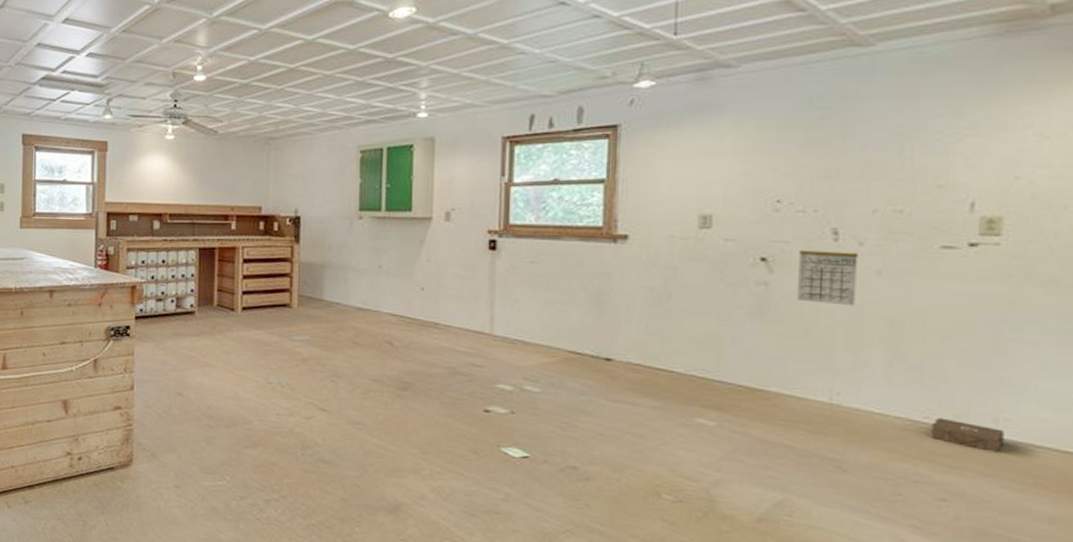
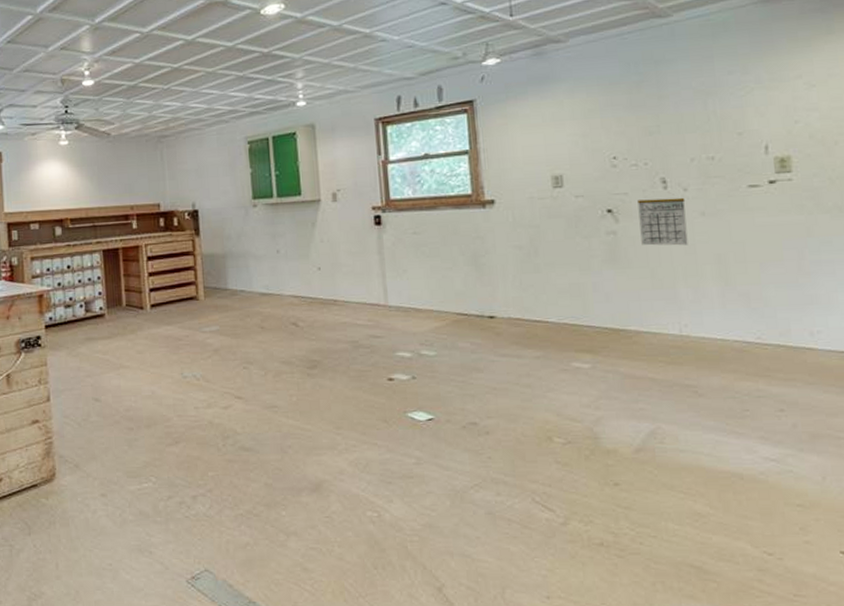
ammunition box: present [931,417,1004,453] -> none [763,337,821,362]

